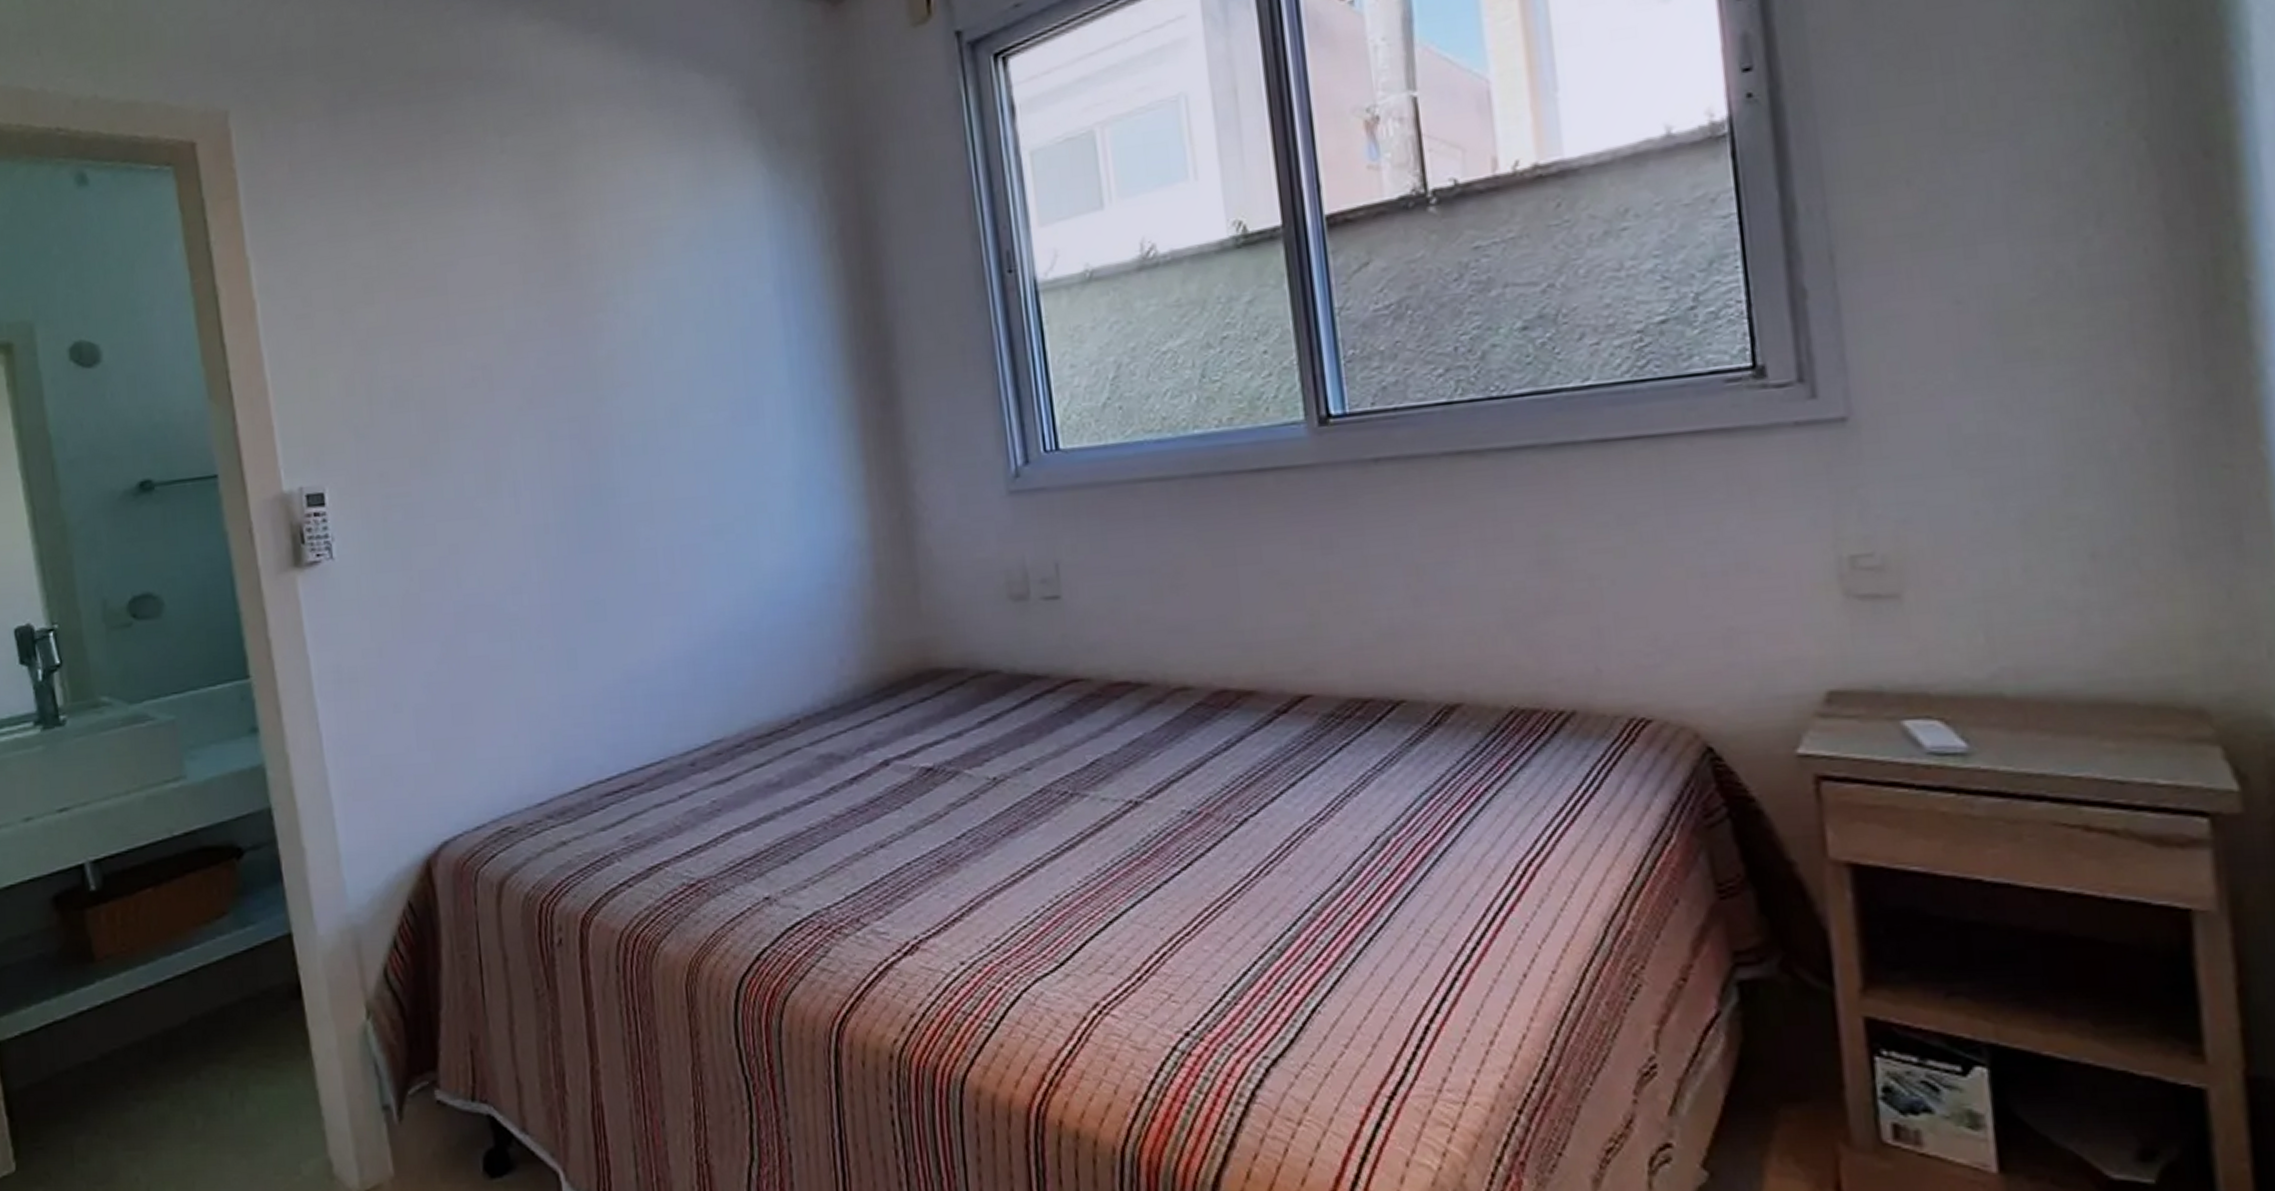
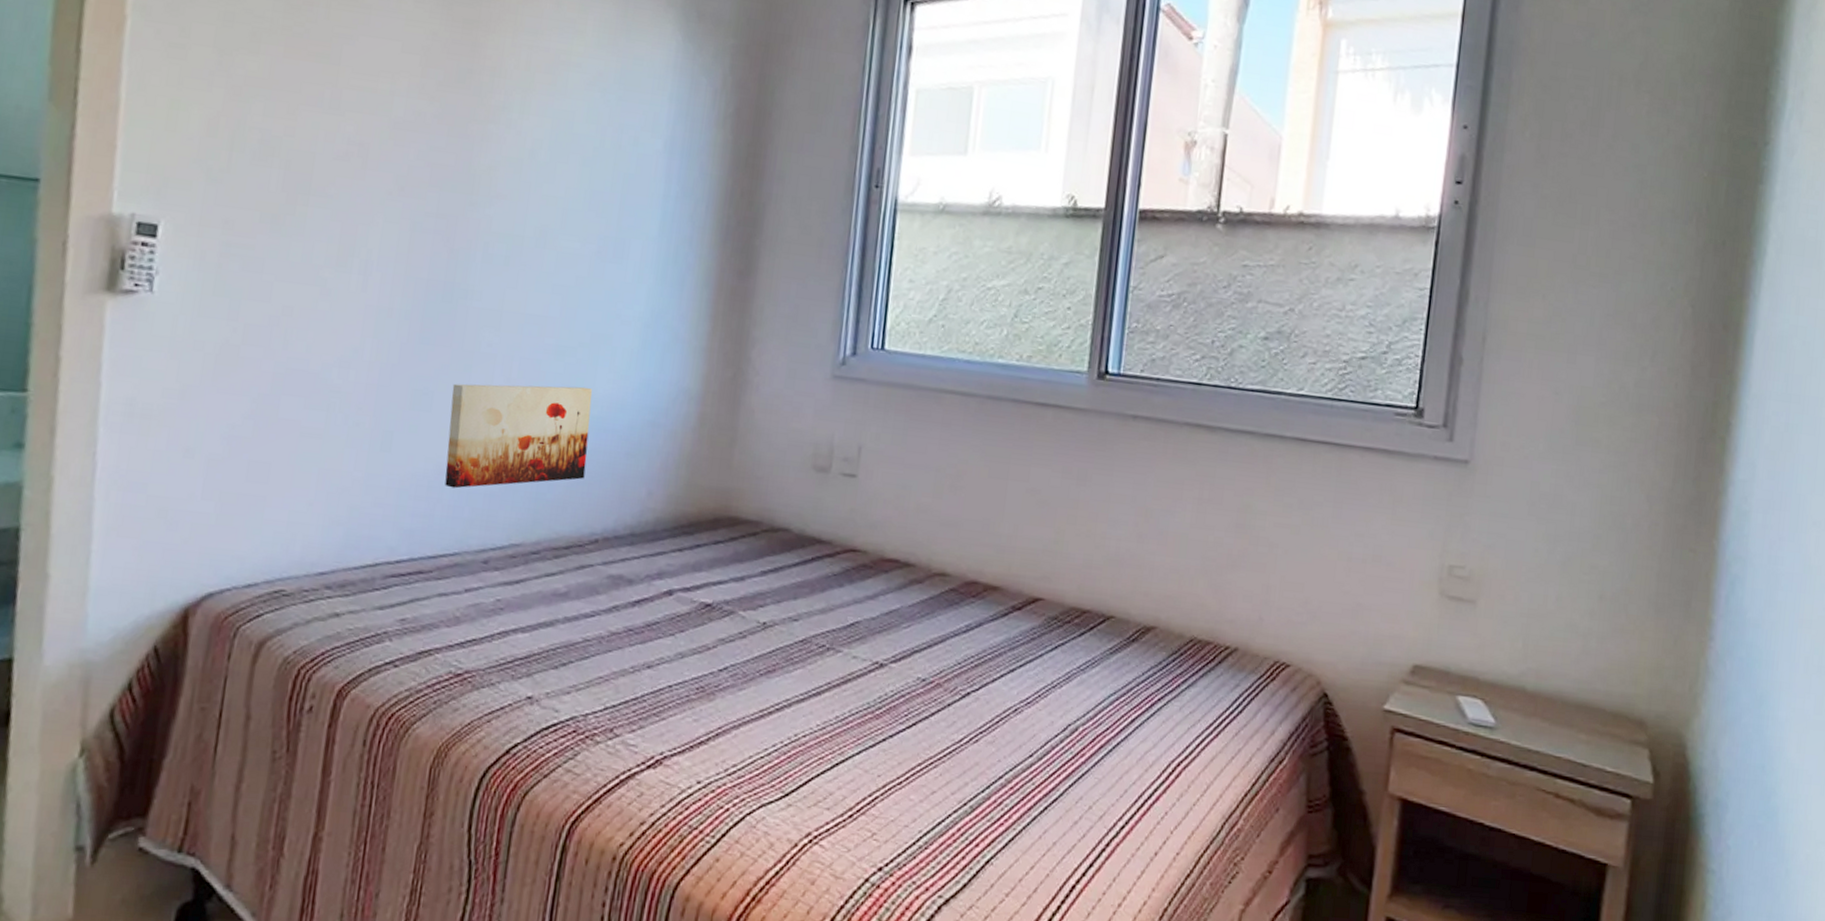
wall art: none [621,561,771,694] -> present [445,383,593,489]

